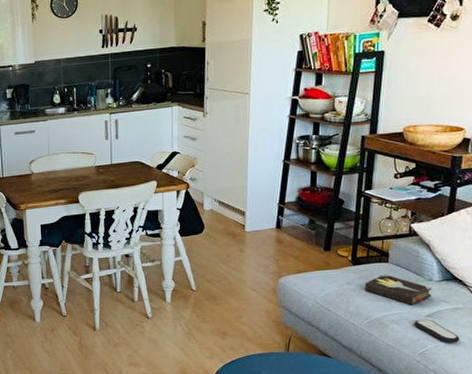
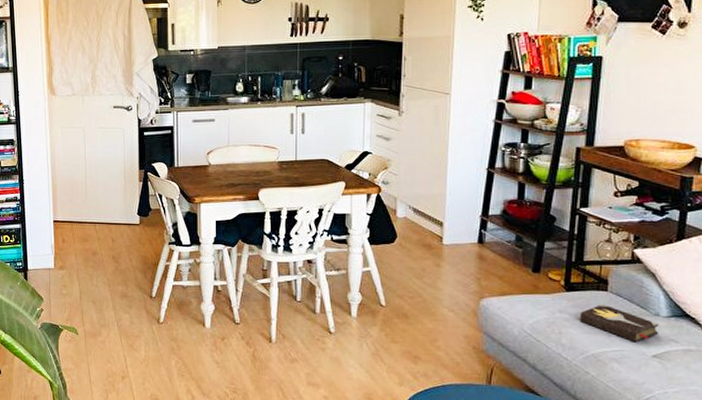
remote control: present [414,319,460,343] -> none [638,359,693,391]

